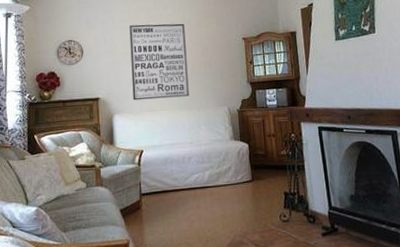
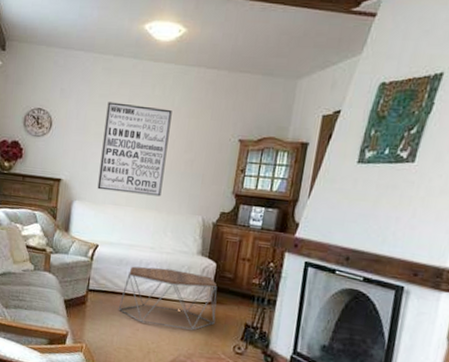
coffee table: none [171,157,259,214] -> present [118,266,217,330]

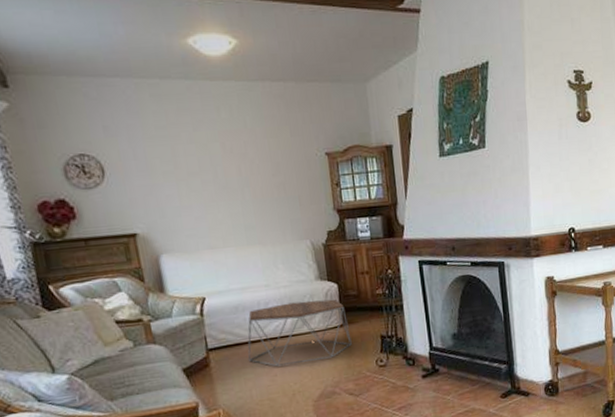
wall art: present [97,102,172,197] -> none [168,132,260,236]

